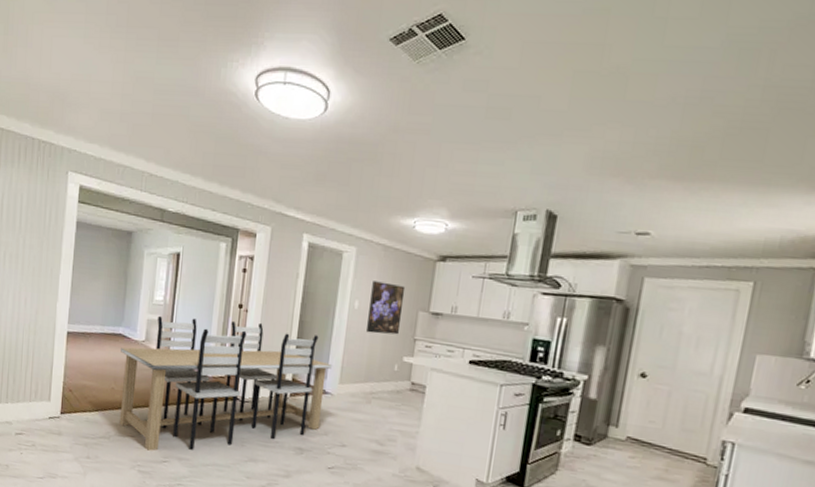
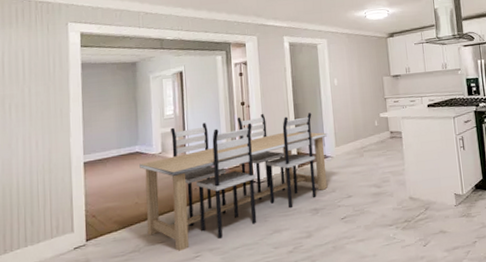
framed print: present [367,281,406,335] -> none [344,60,373,102]

